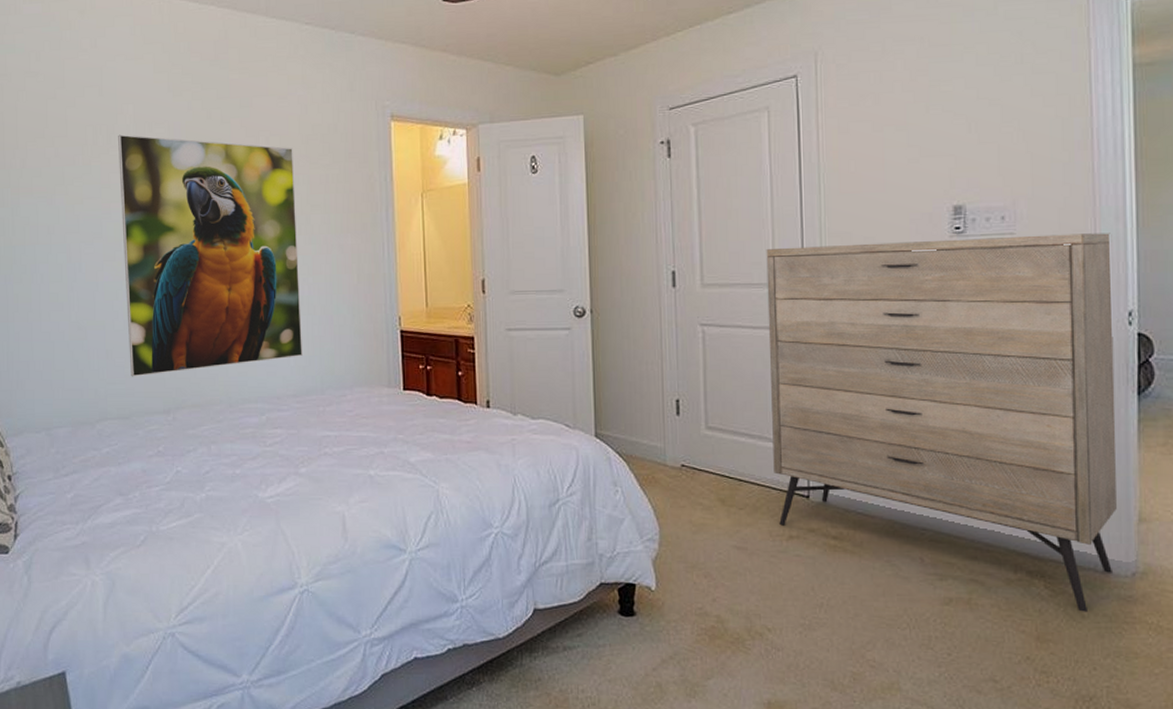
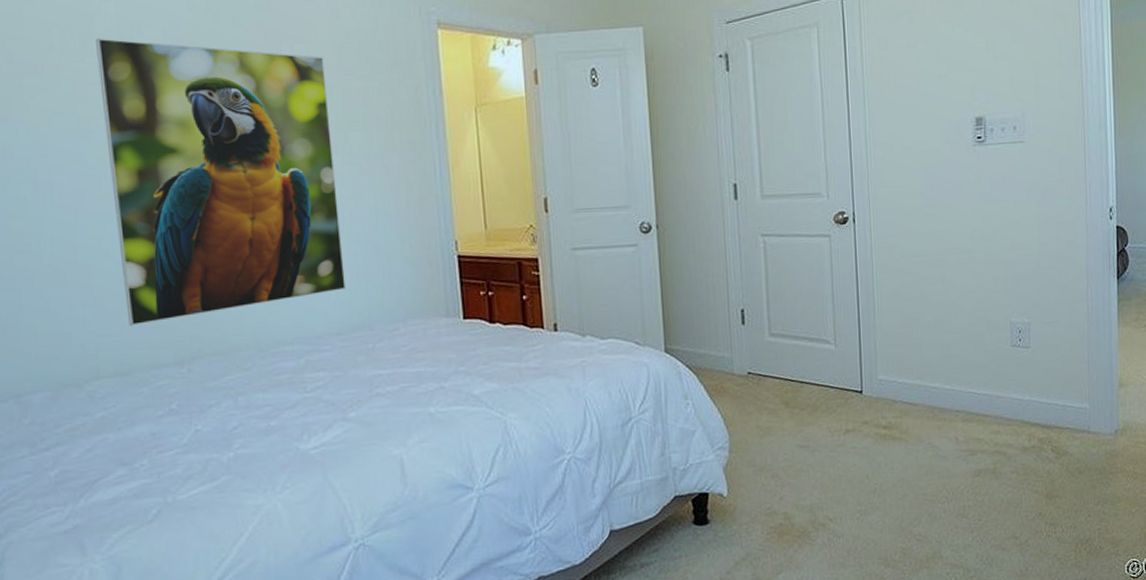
dresser: present [766,233,1117,612] -> none [819,140,1103,469]

